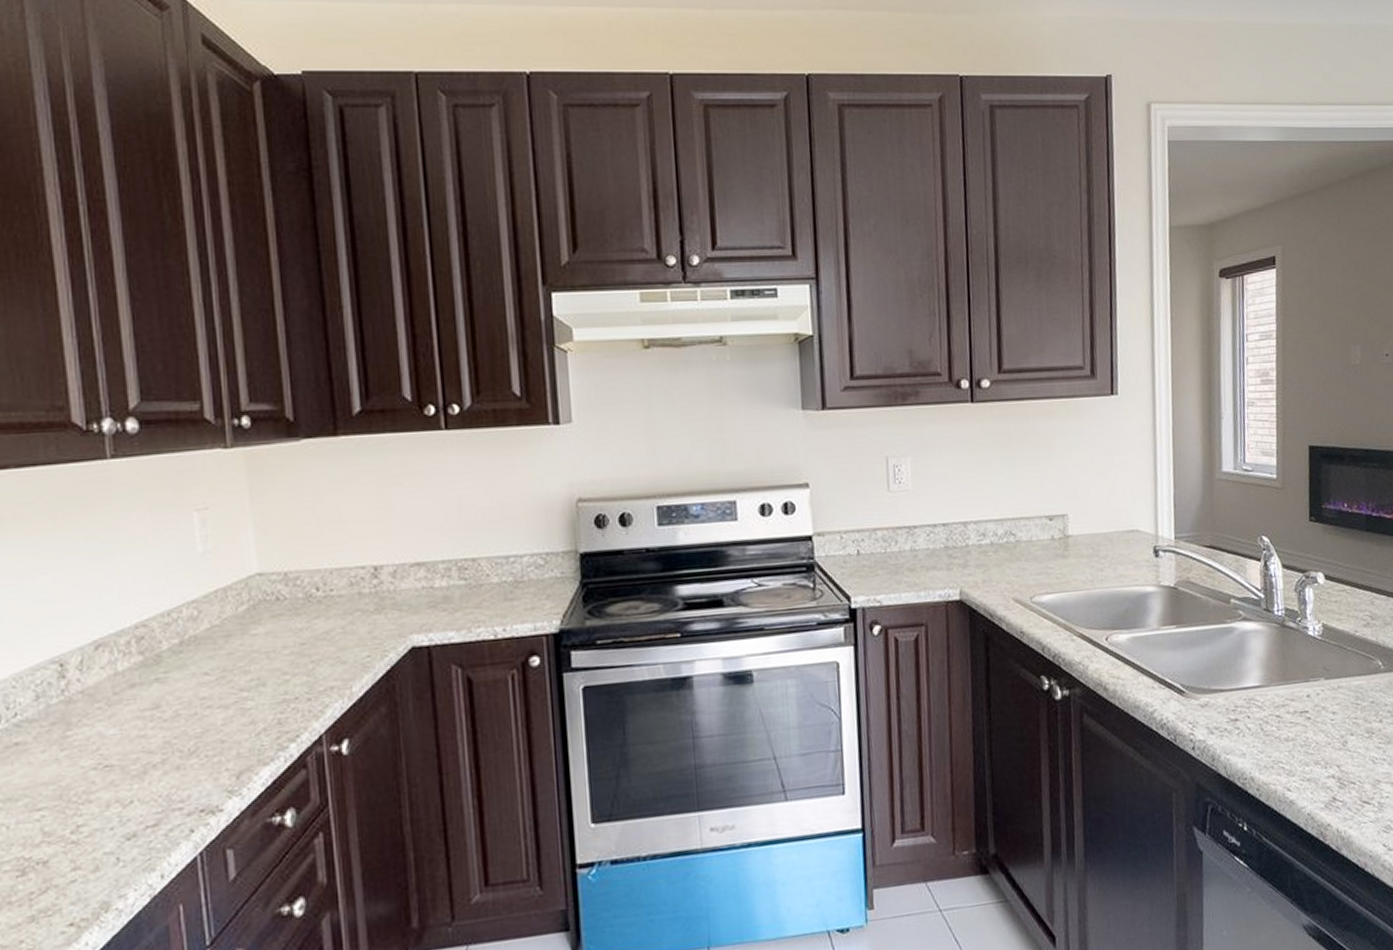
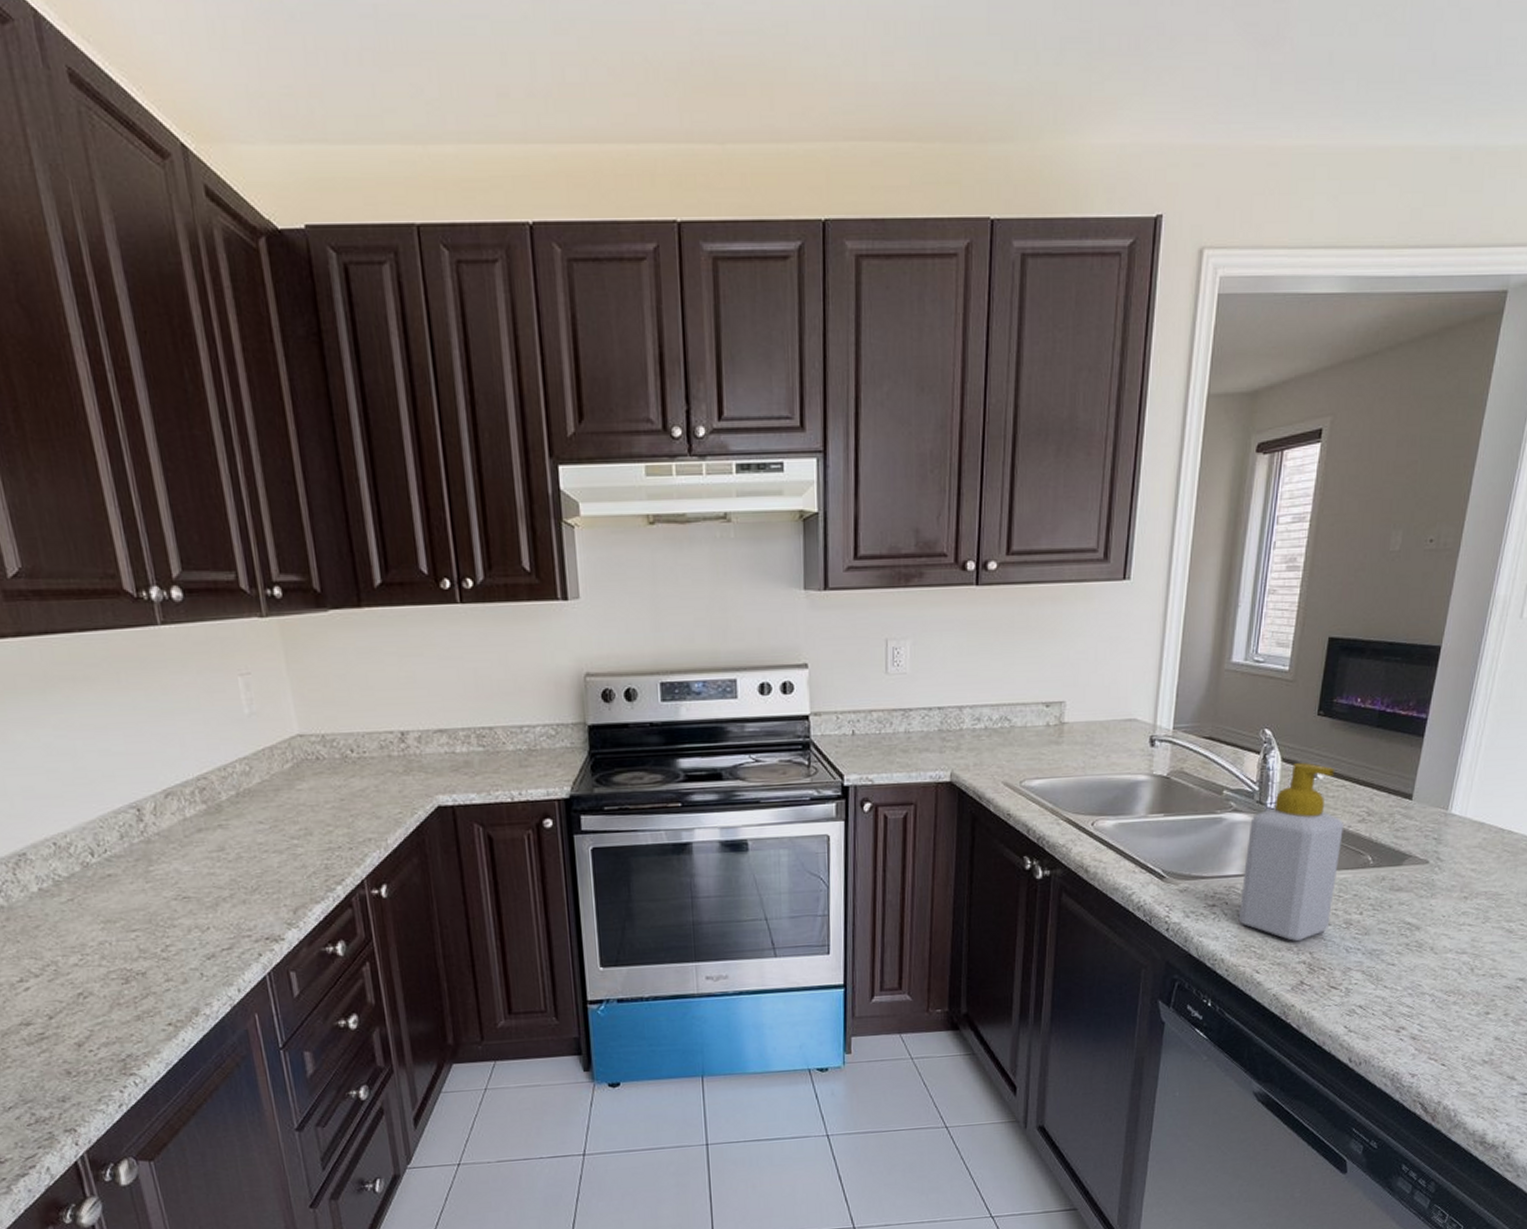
soap bottle: none [1260,568,1352,754] -> present [1238,763,1343,941]

